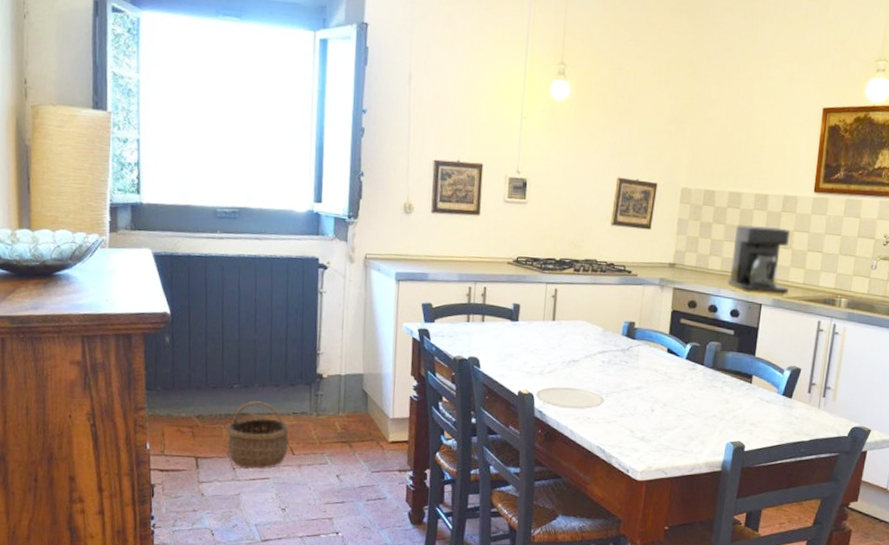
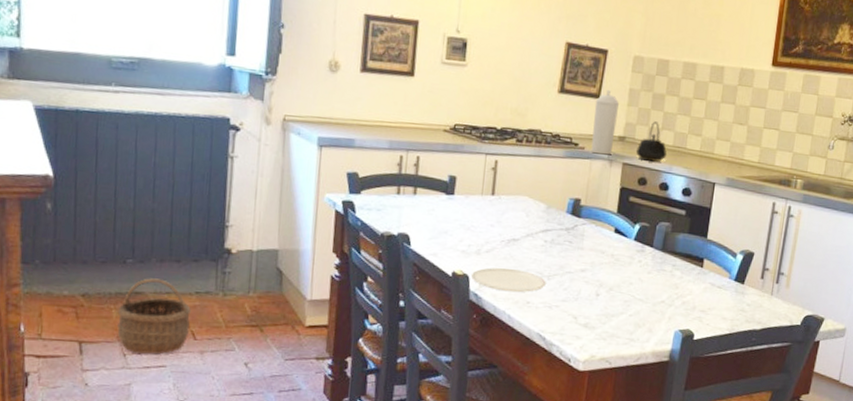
canister: none [643,221,669,281] -> present [591,90,620,155]
kettle: none [685,248,716,287] -> present [635,121,668,163]
coffee maker: present [727,224,791,295] -> none [679,96,747,174]

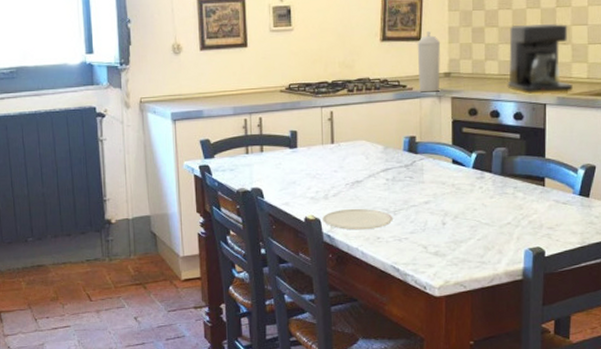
wicker basket: present [117,278,191,354] -> none [26,252,85,317]
kettle: present [635,121,668,163] -> none [462,54,494,93]
coffee maker: none [679,96,747,174] -> present [507,24,573,94]

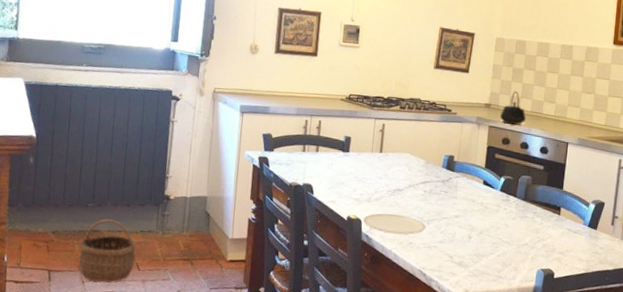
wicker basket: none [26,252,85,317] -> present [78,219,137,282]
canister: present [417,31,441,92] -> none [462,66,485,119]
kettle: none [462,54,494,93] -> present [499,91,527,126]
coffee maker: present [507,24,573,94] -> none [537,70,593,135]

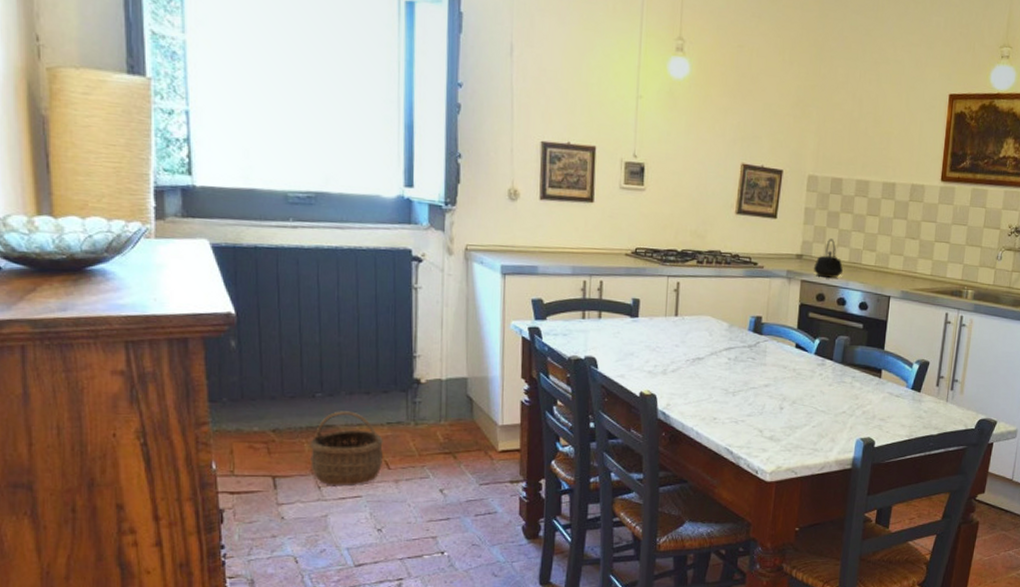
plate: present [363,213,426,235] -> none [659,386,732,410]

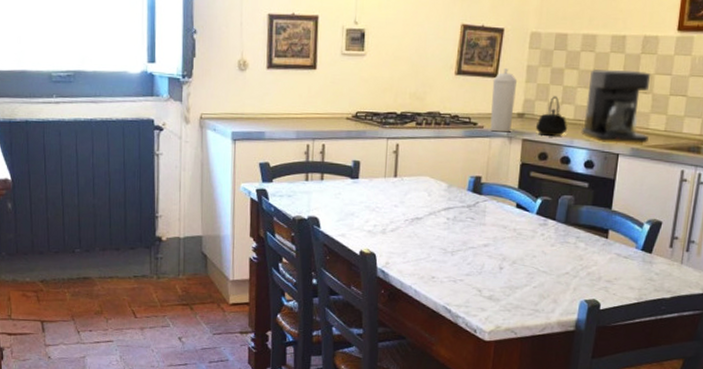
wicker basket: present [310,411,383,485] -> none [71,265,131,331]
canister: none [770,210,796,273] -> present [490,68,518,132]
coffee maker: none [855,213,918,287] -> present [581,68,651,144]

